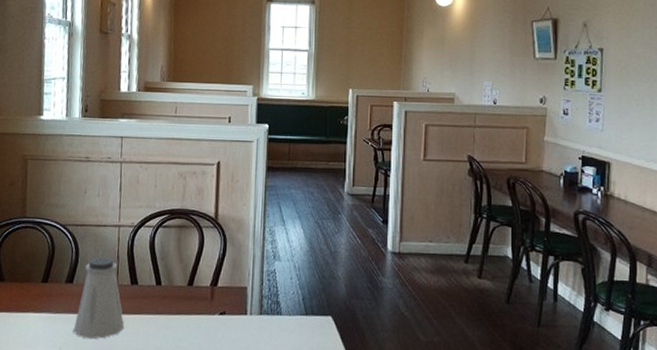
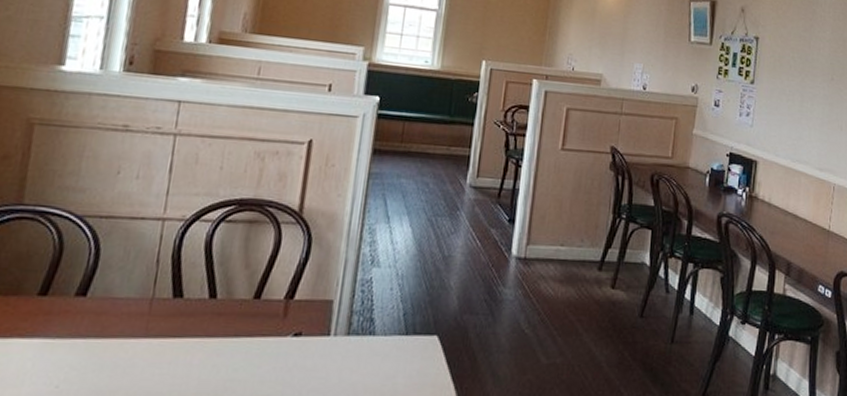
saltshaker: present [73,256,124,340] -> none [79,259,158,373]

